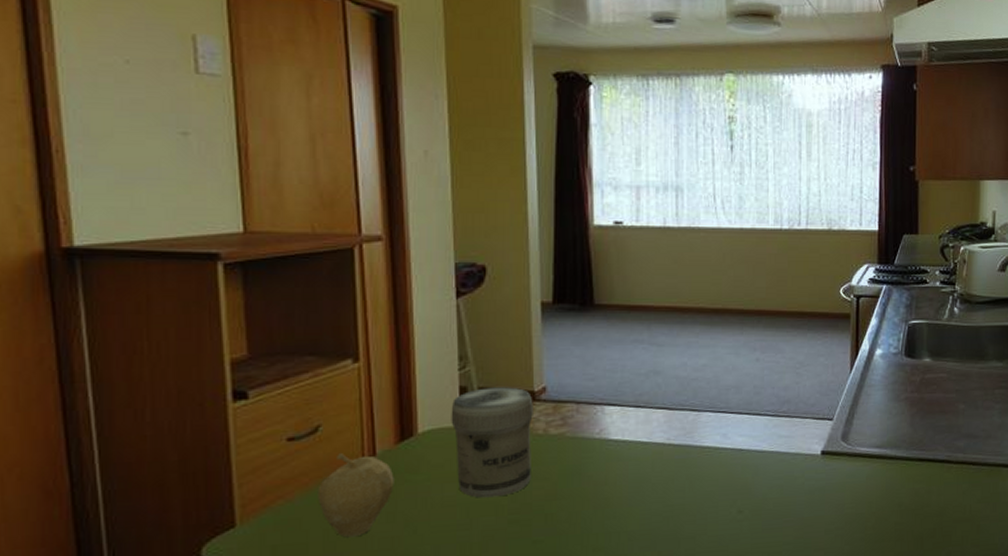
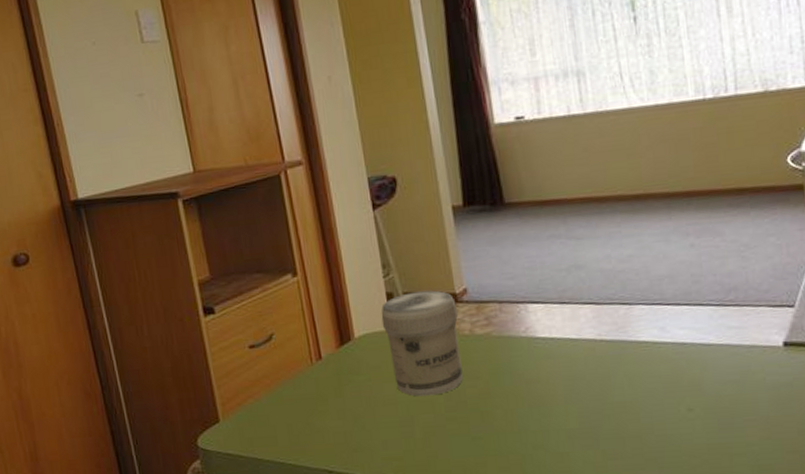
fruit: present [317,452,394,538] -> none [278,357,341,432]

